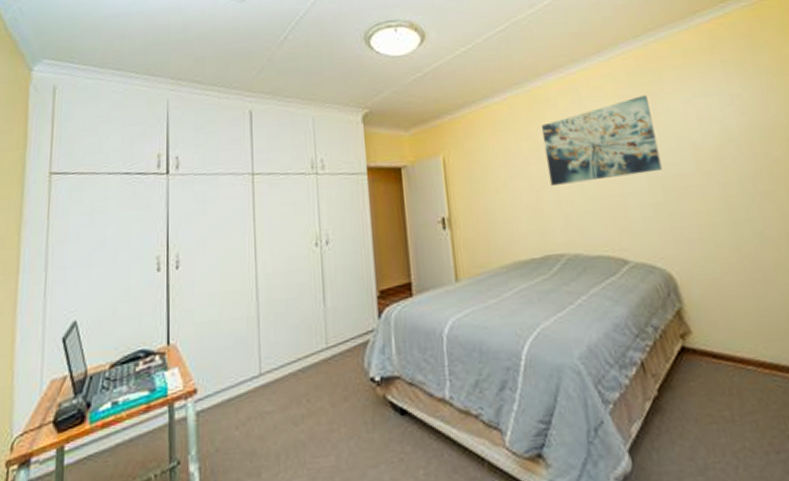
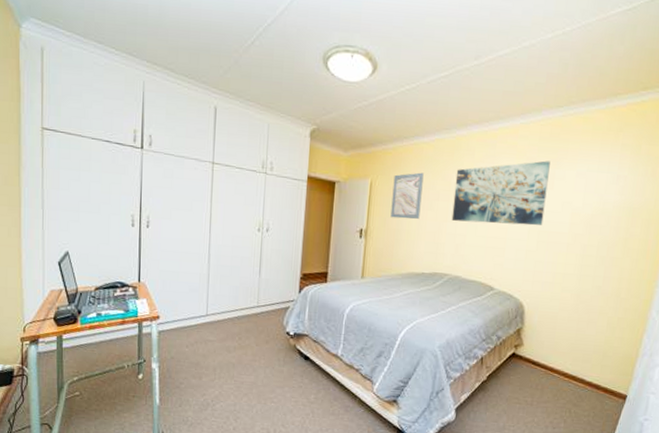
wall art: none [469,136,511,197] -> present [390,172,424,219]

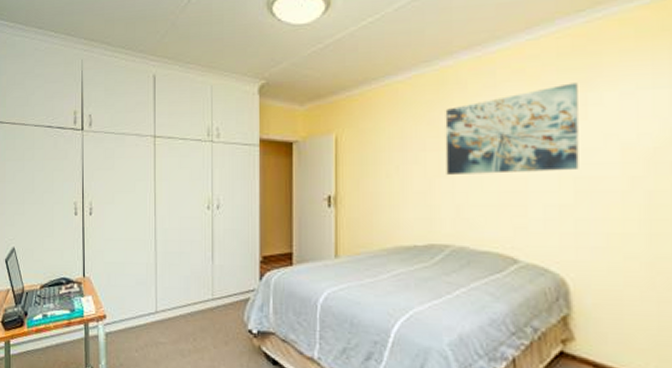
wall art: present [390,172,424,219] -> none [364,118,403,179]

